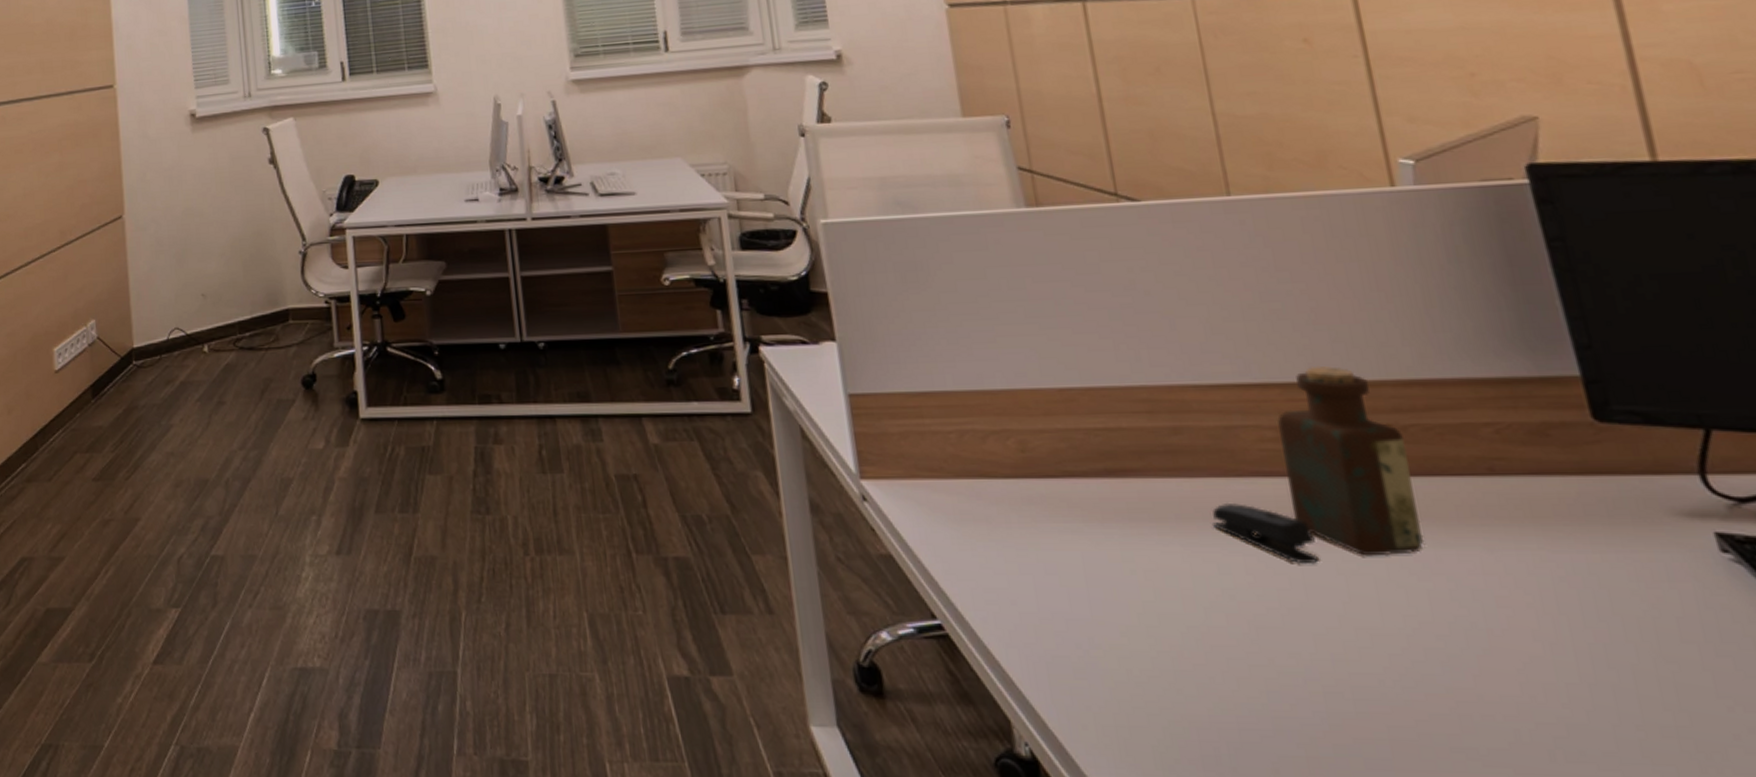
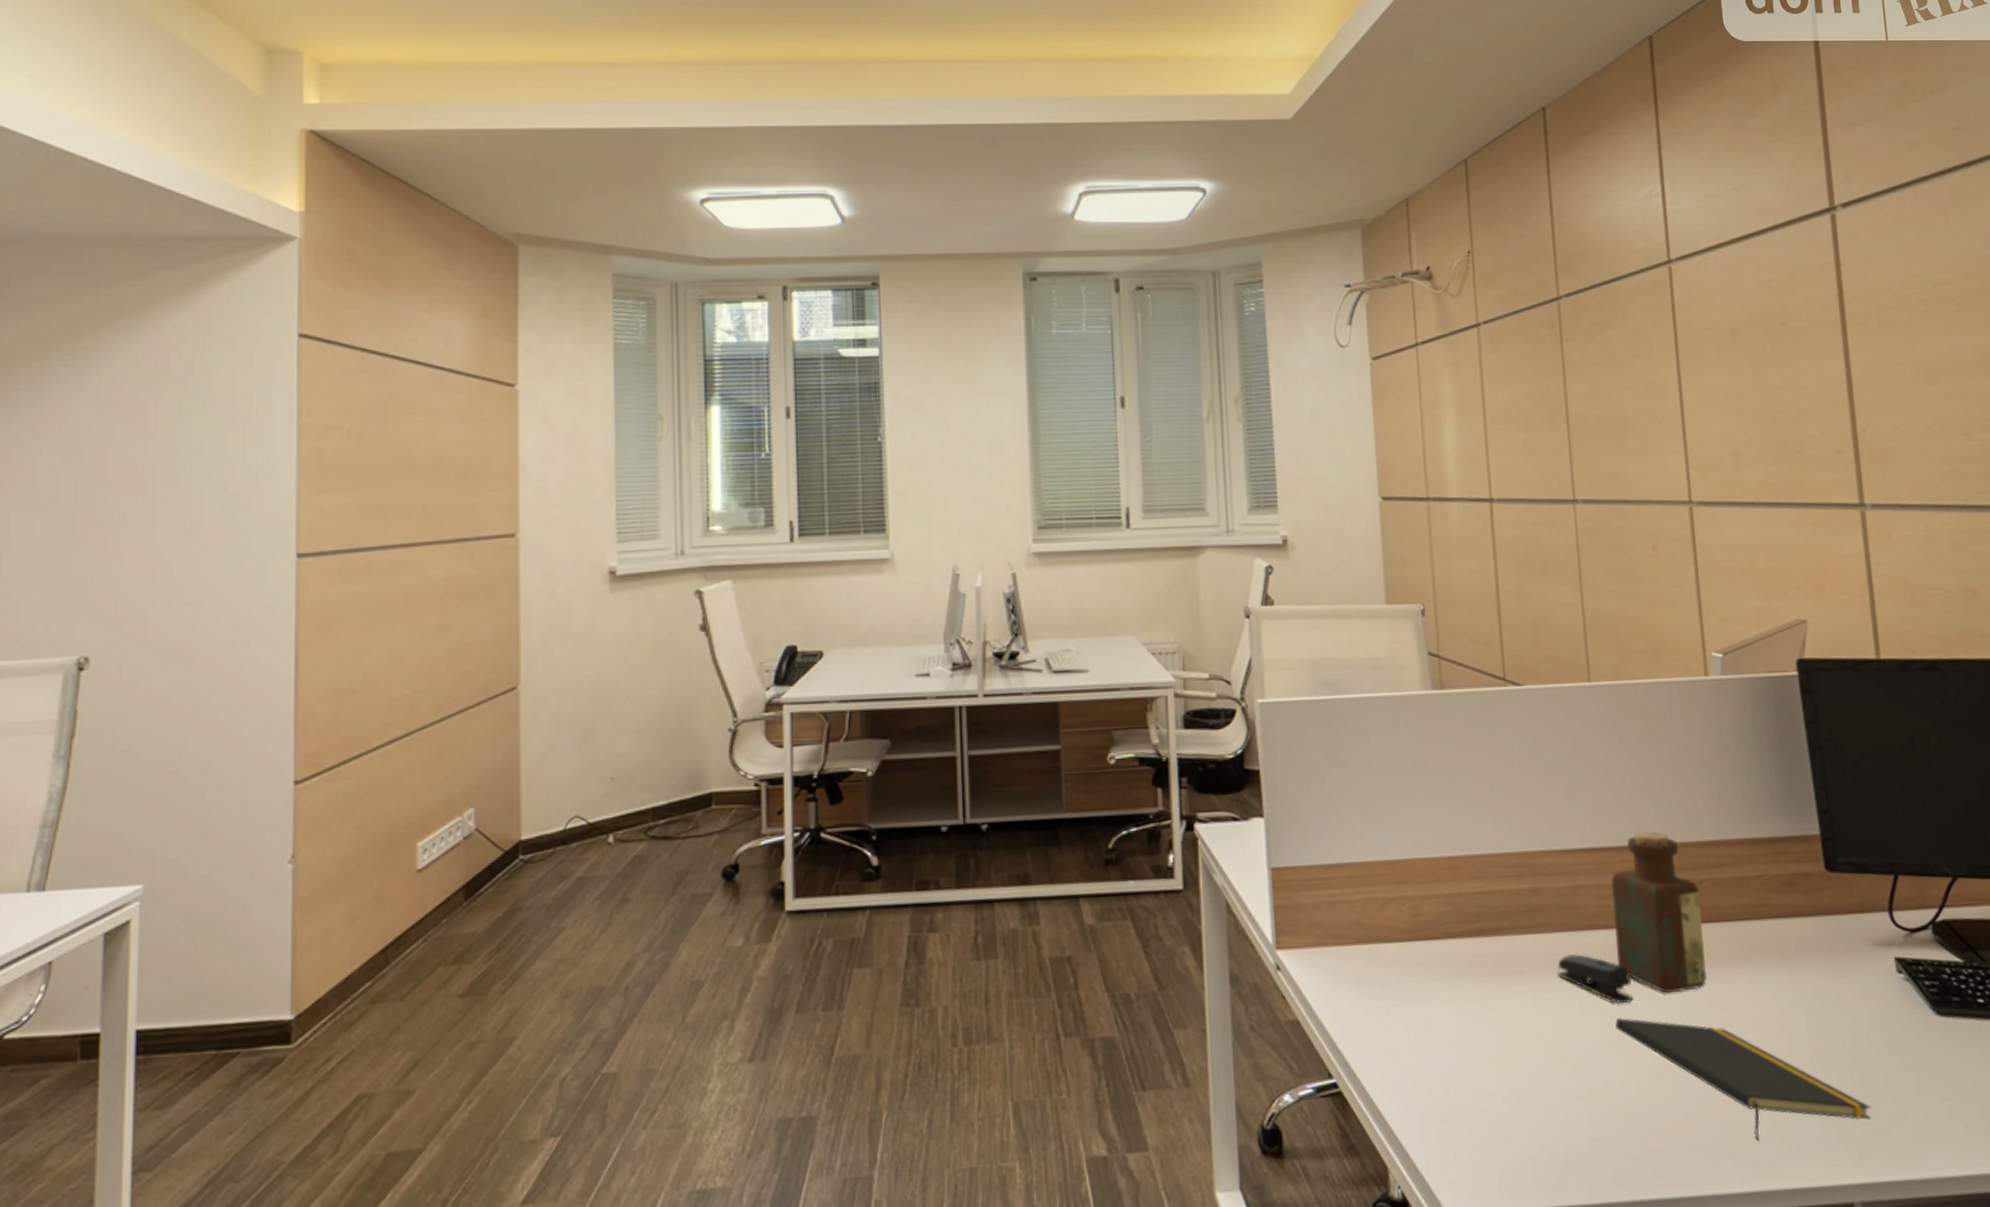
notepad: none [1295,579,1694,742] -> present [1614,1017,1871,1141]

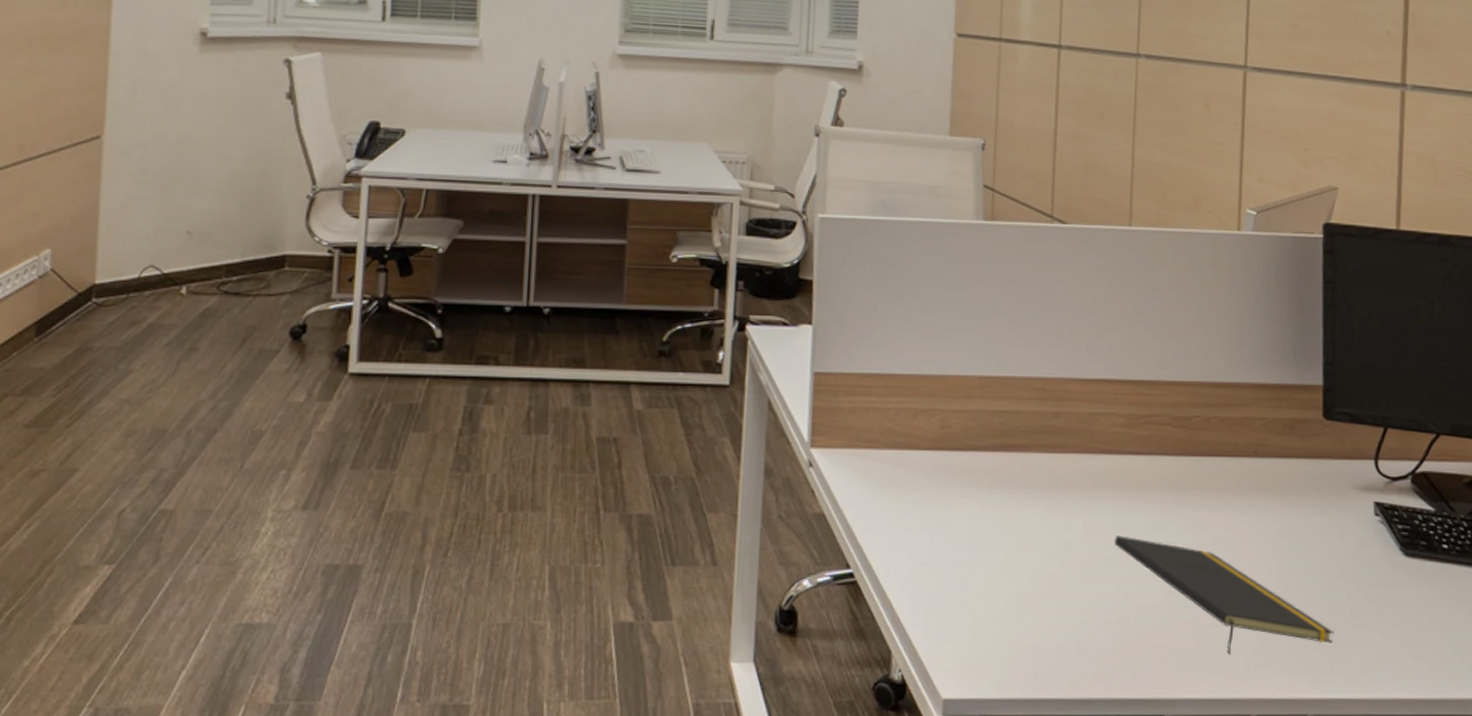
stapler: present [1557,953,1634,1004] -> none [1067,474,1134,523]
bottle: present [1611,830,1708,994] -> none [1123,368,1207,517]

